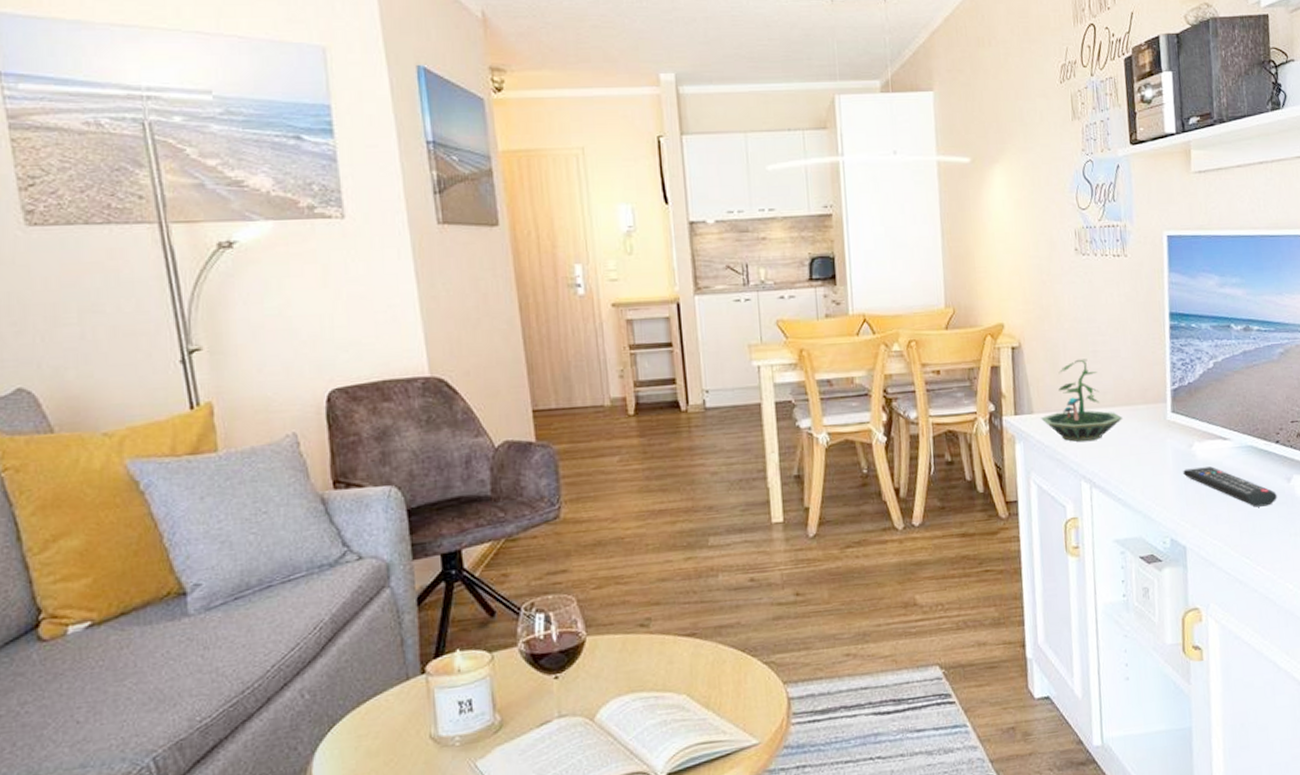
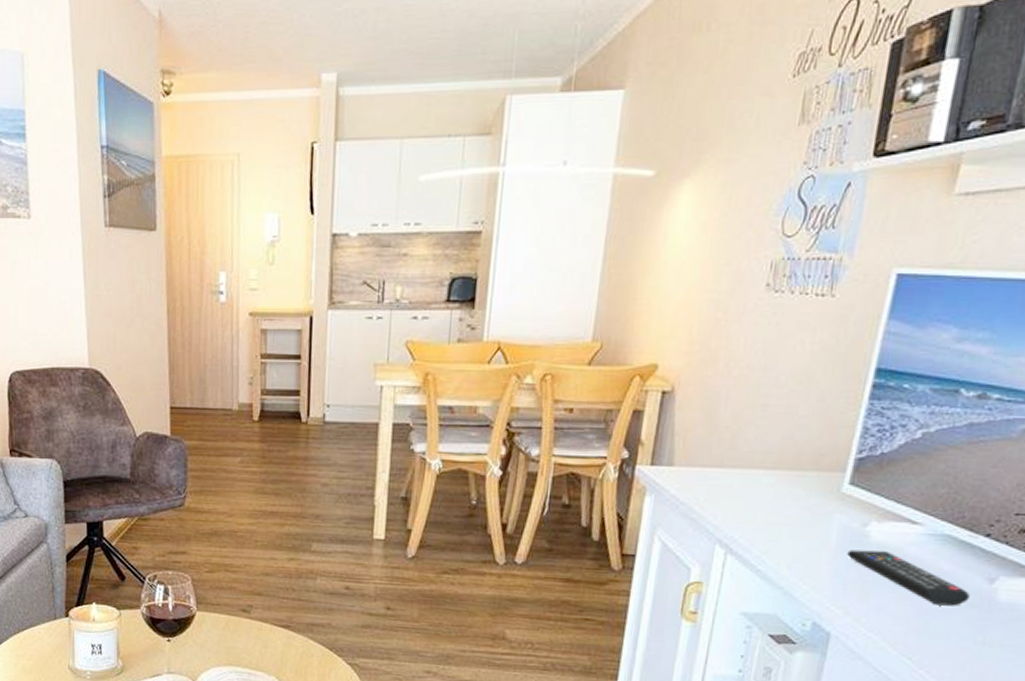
terrarium: present [1041,358,1123,442] -> none [681,412,784,503]

